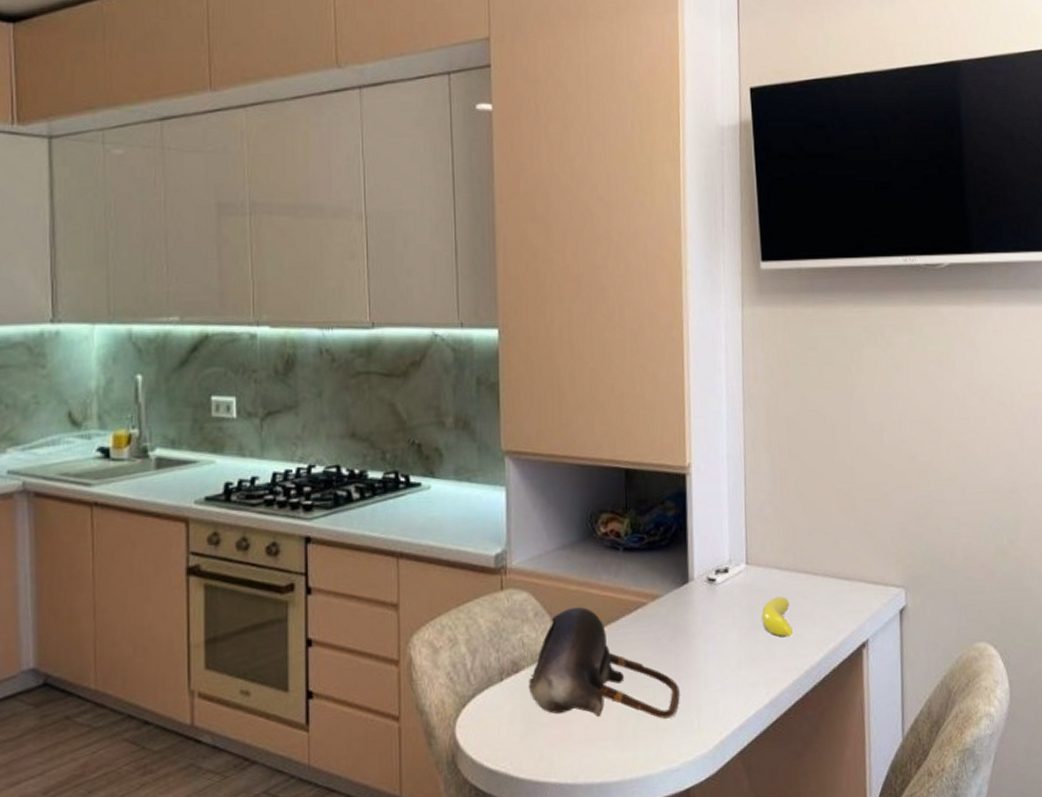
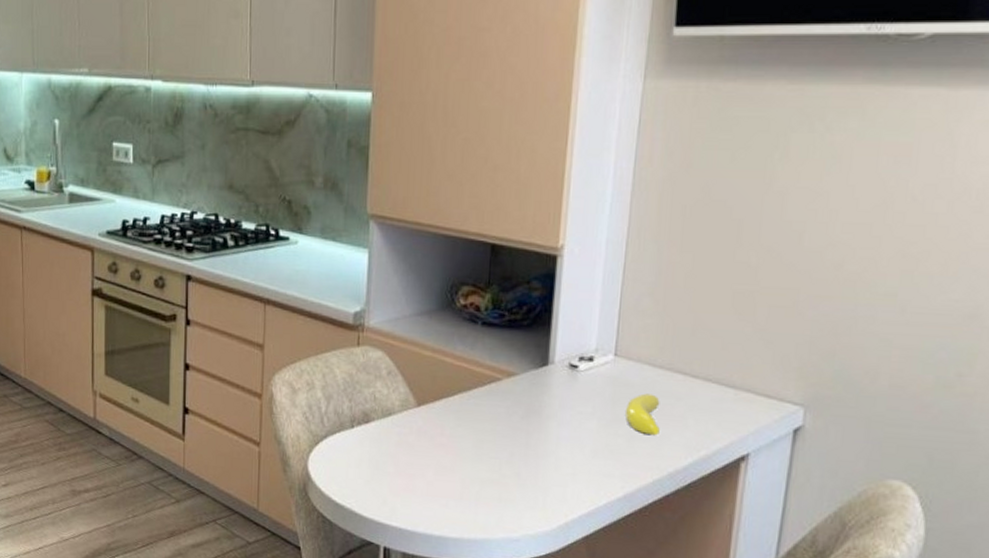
teapot: present [528,607,680,719] -> none [376,372,527,491]

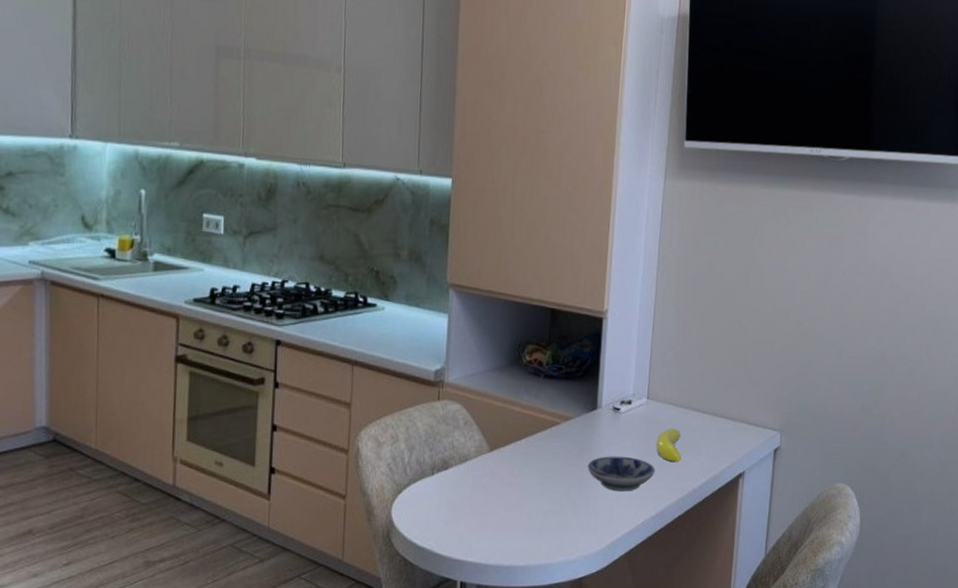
bowl: none [535,421,624,466] -> present [587,456,655,492]

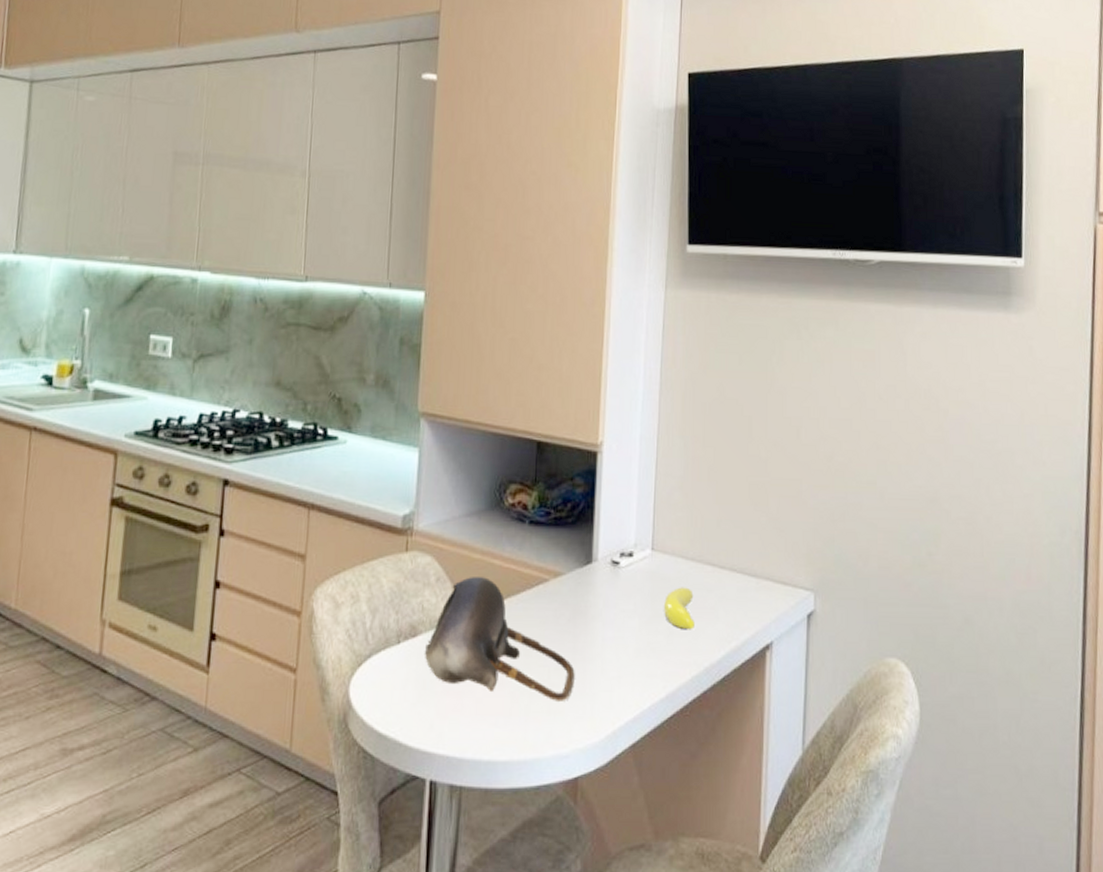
teapot: none [454,421,581,519] -> present [424,577,575,701]
bowl: present [587,456,655,492] -> none [582,621,664,667]

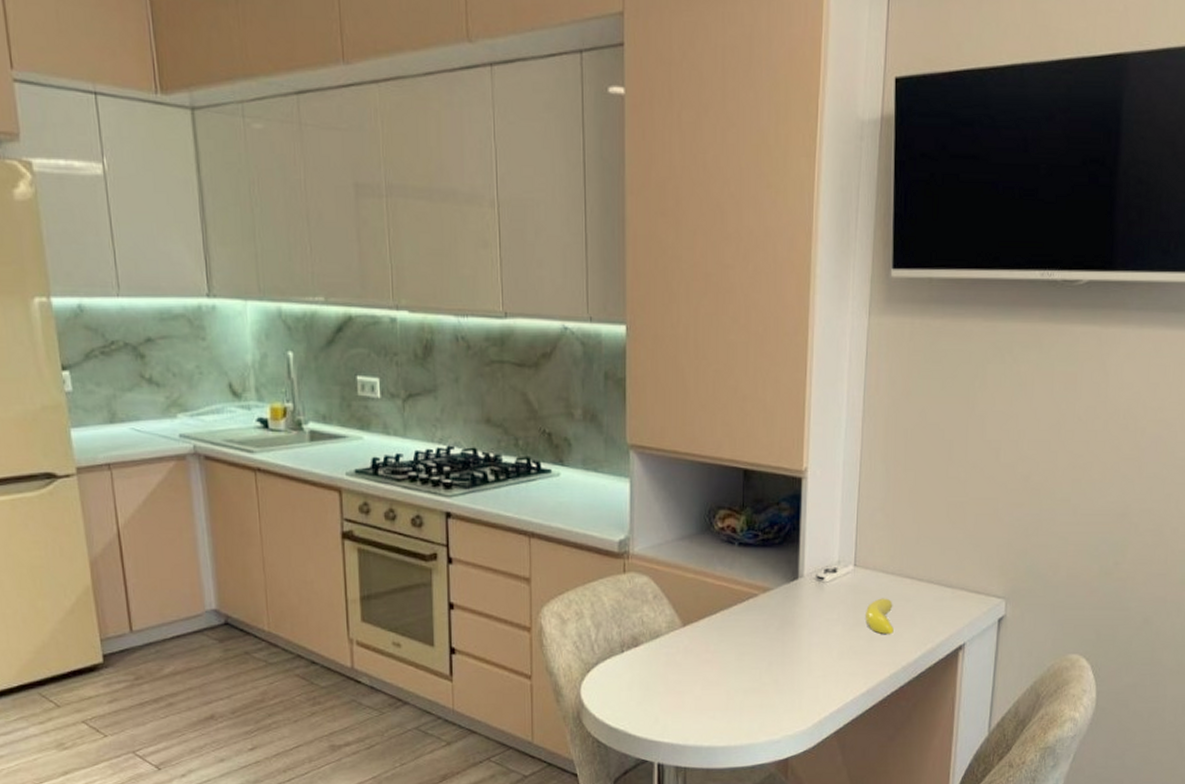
teapot: present [424,577,575,701] -> none [646,594,784,697]

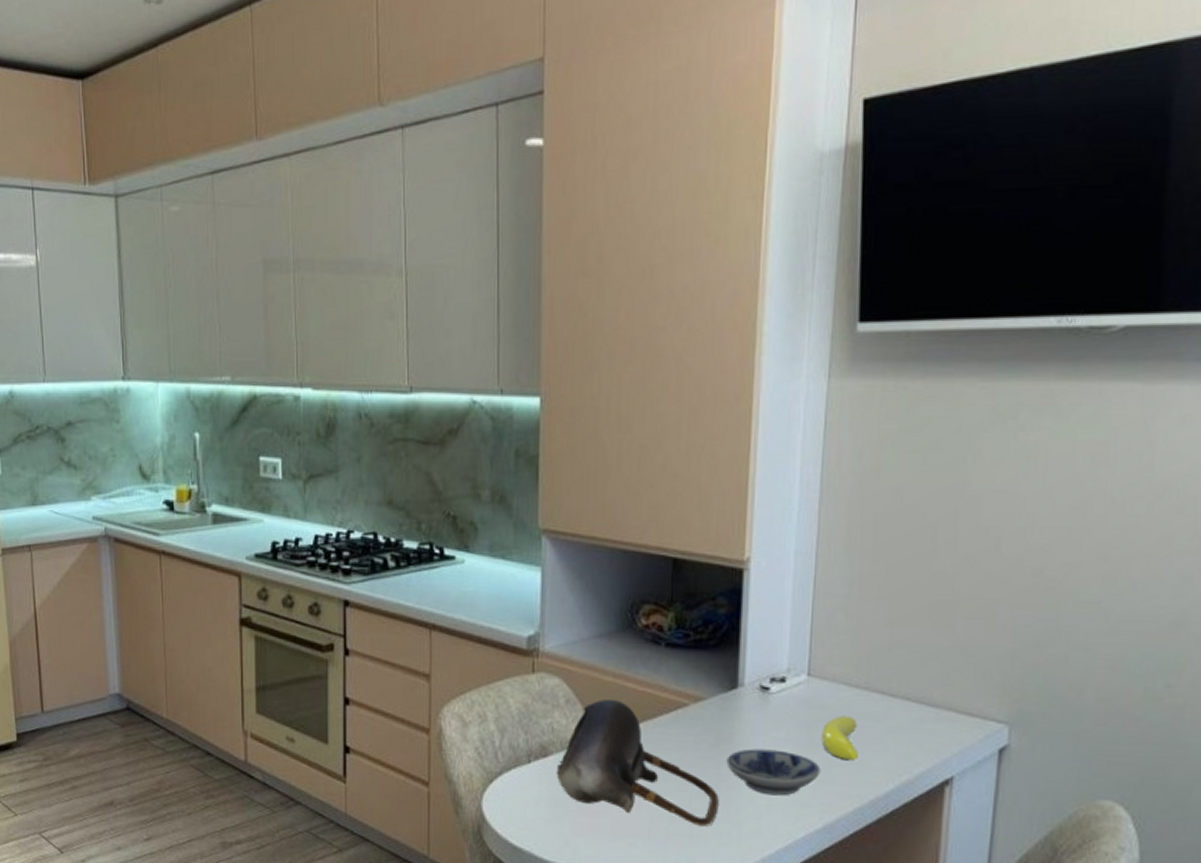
teapot: none [646,594,784,697] -> present [556,699,719,826]
bowl: none [790,629,865,667] -> present [726,748,821,796]

